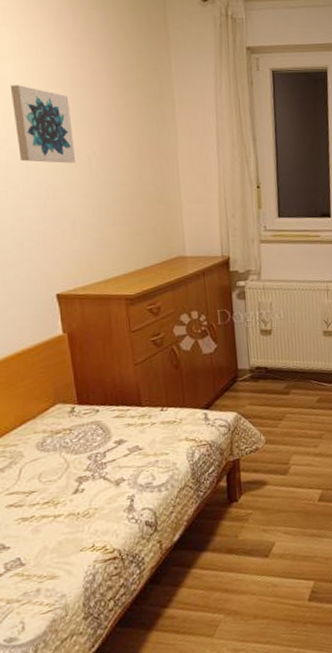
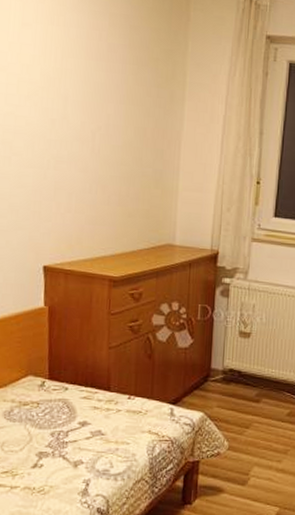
wall art: present [10,85,76,163] -> none [27,51,83,136]

